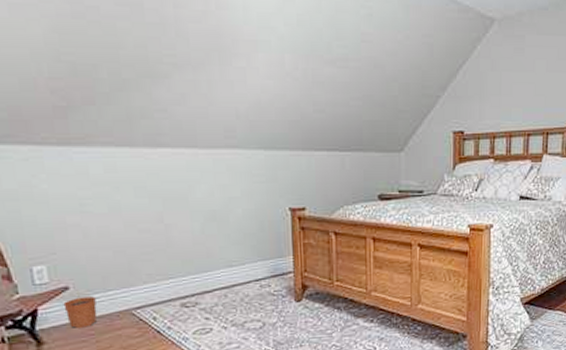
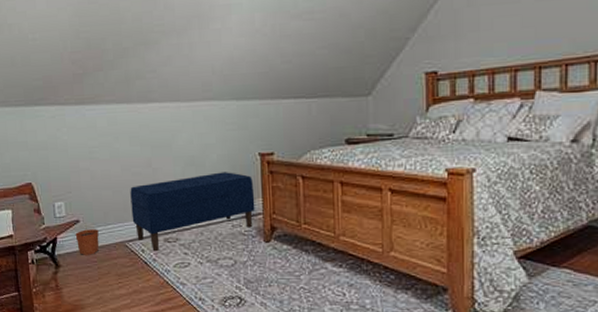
bench: none [136,228,286,319] -> present [130,172,255,252]

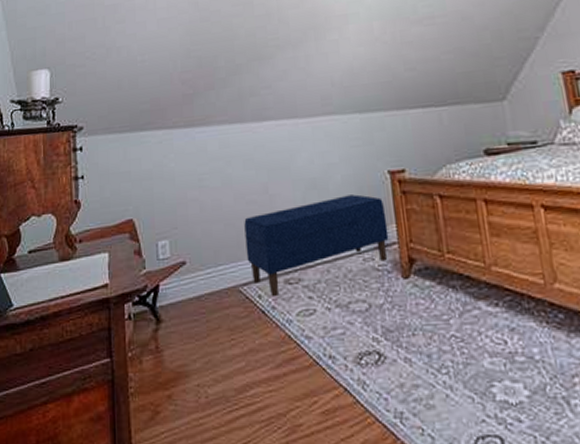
plant pot: present [75,224,99,255] -> none [180,266,209,306]

